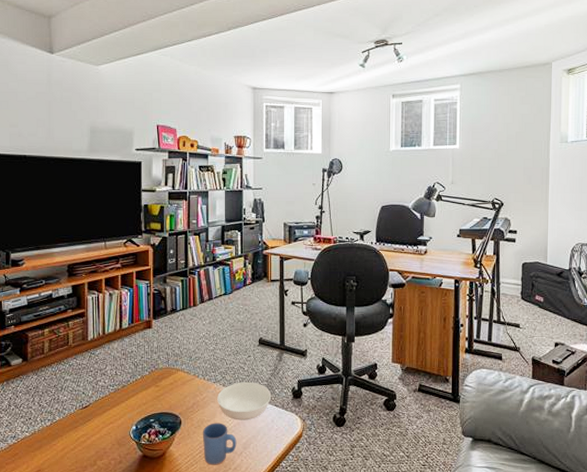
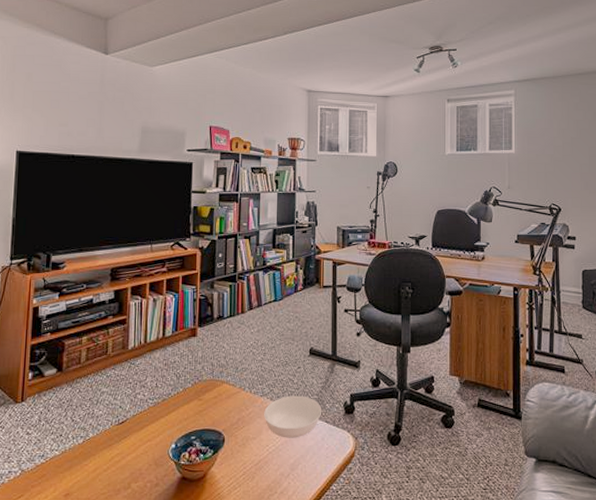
mug: present [202,423,237,465] -> none [247,440,284,489]

